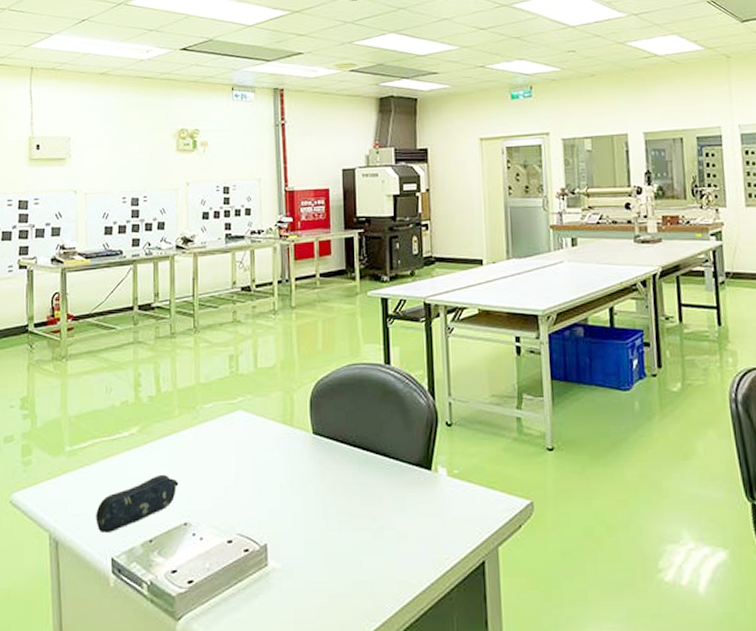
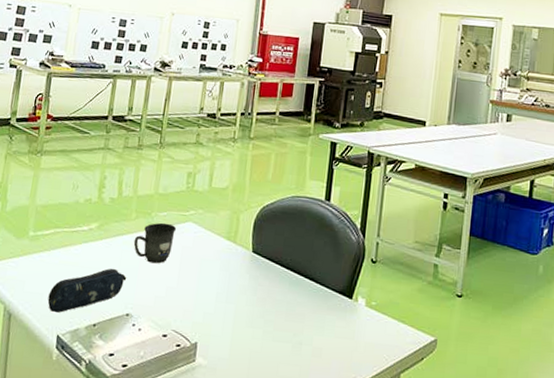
mug: none [181,415,226,462] -> present [133,222,177,264]

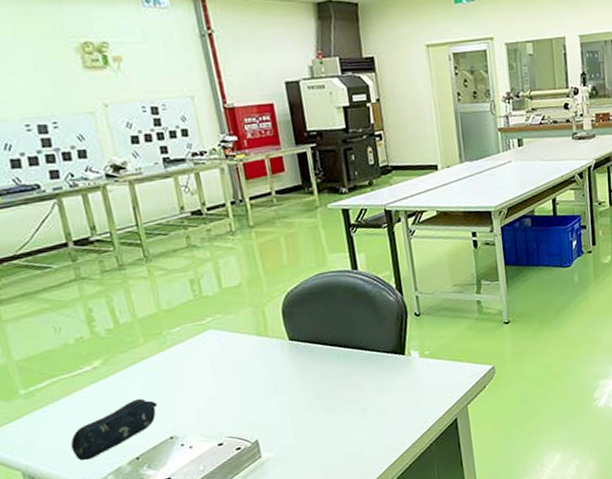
mug: present [133,222,177,264] -> none [151,337,199,382]

